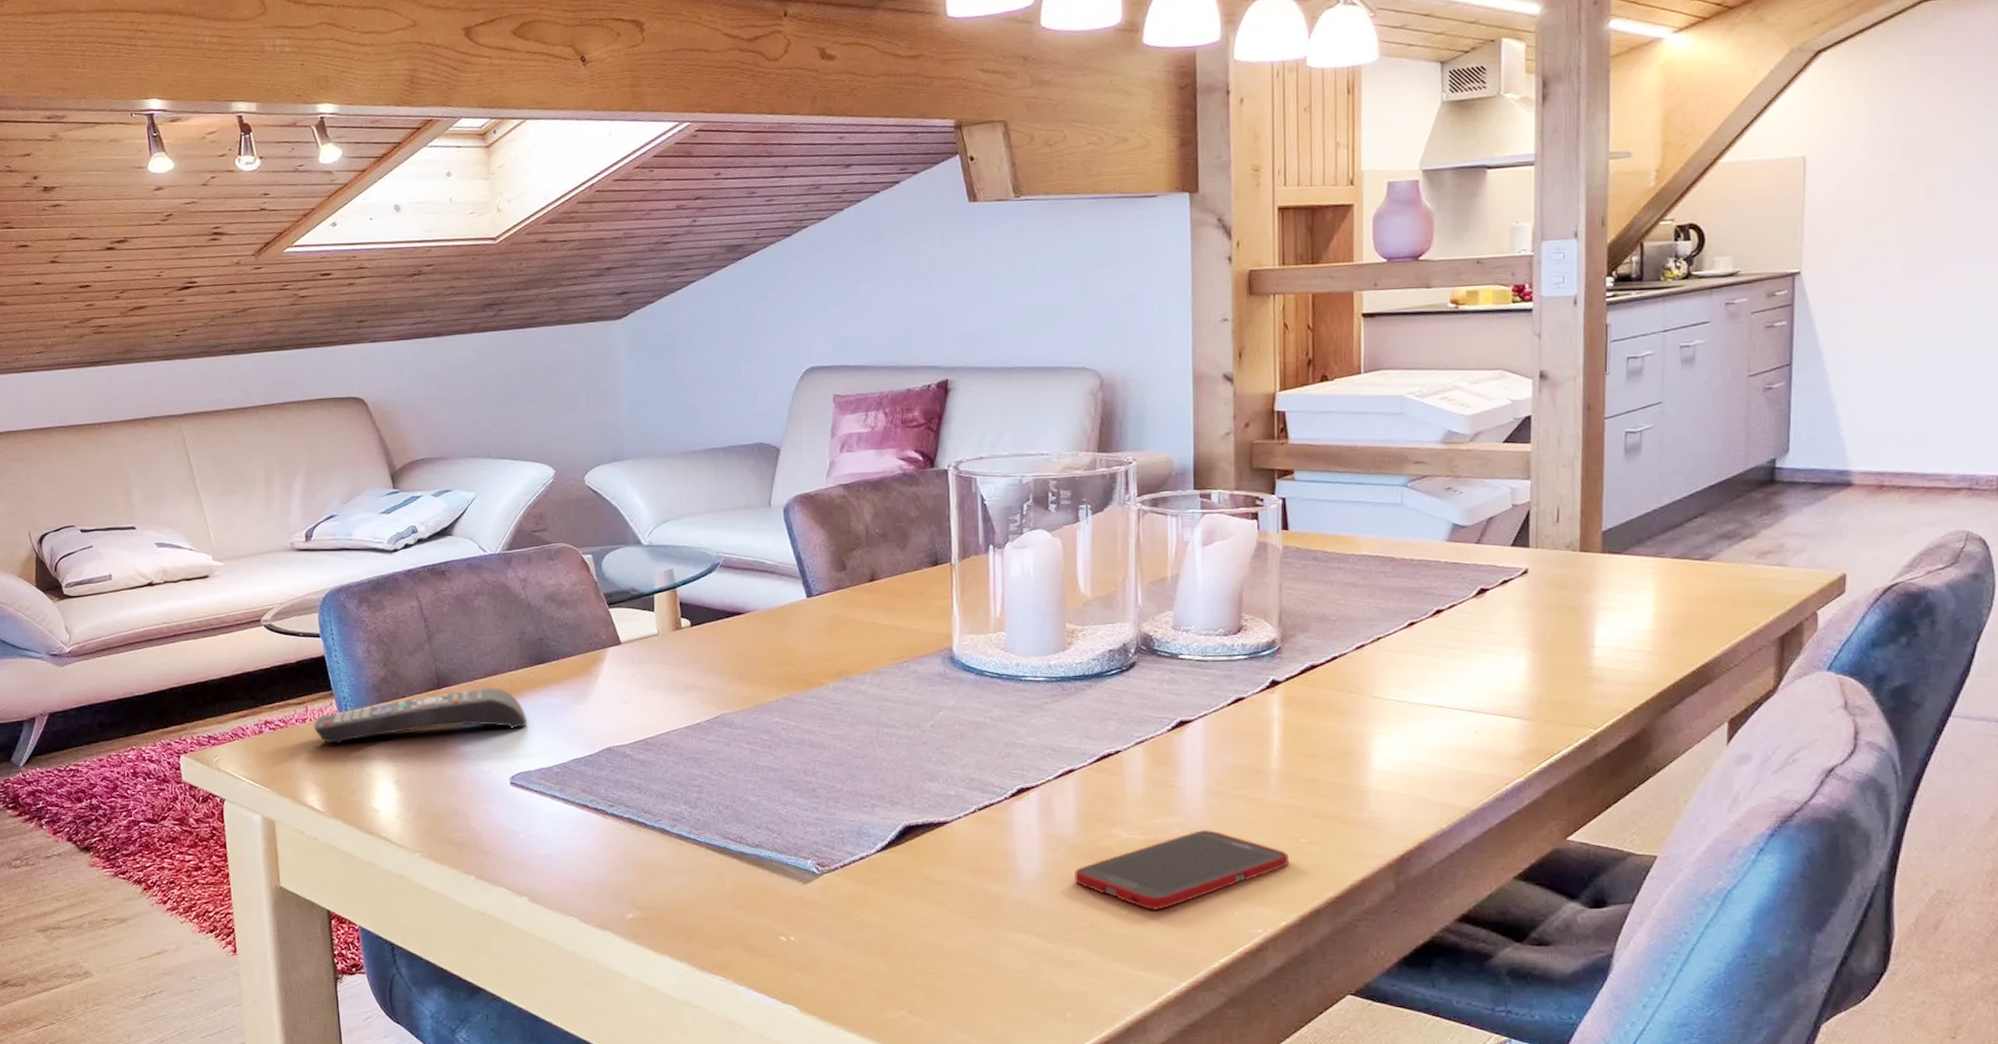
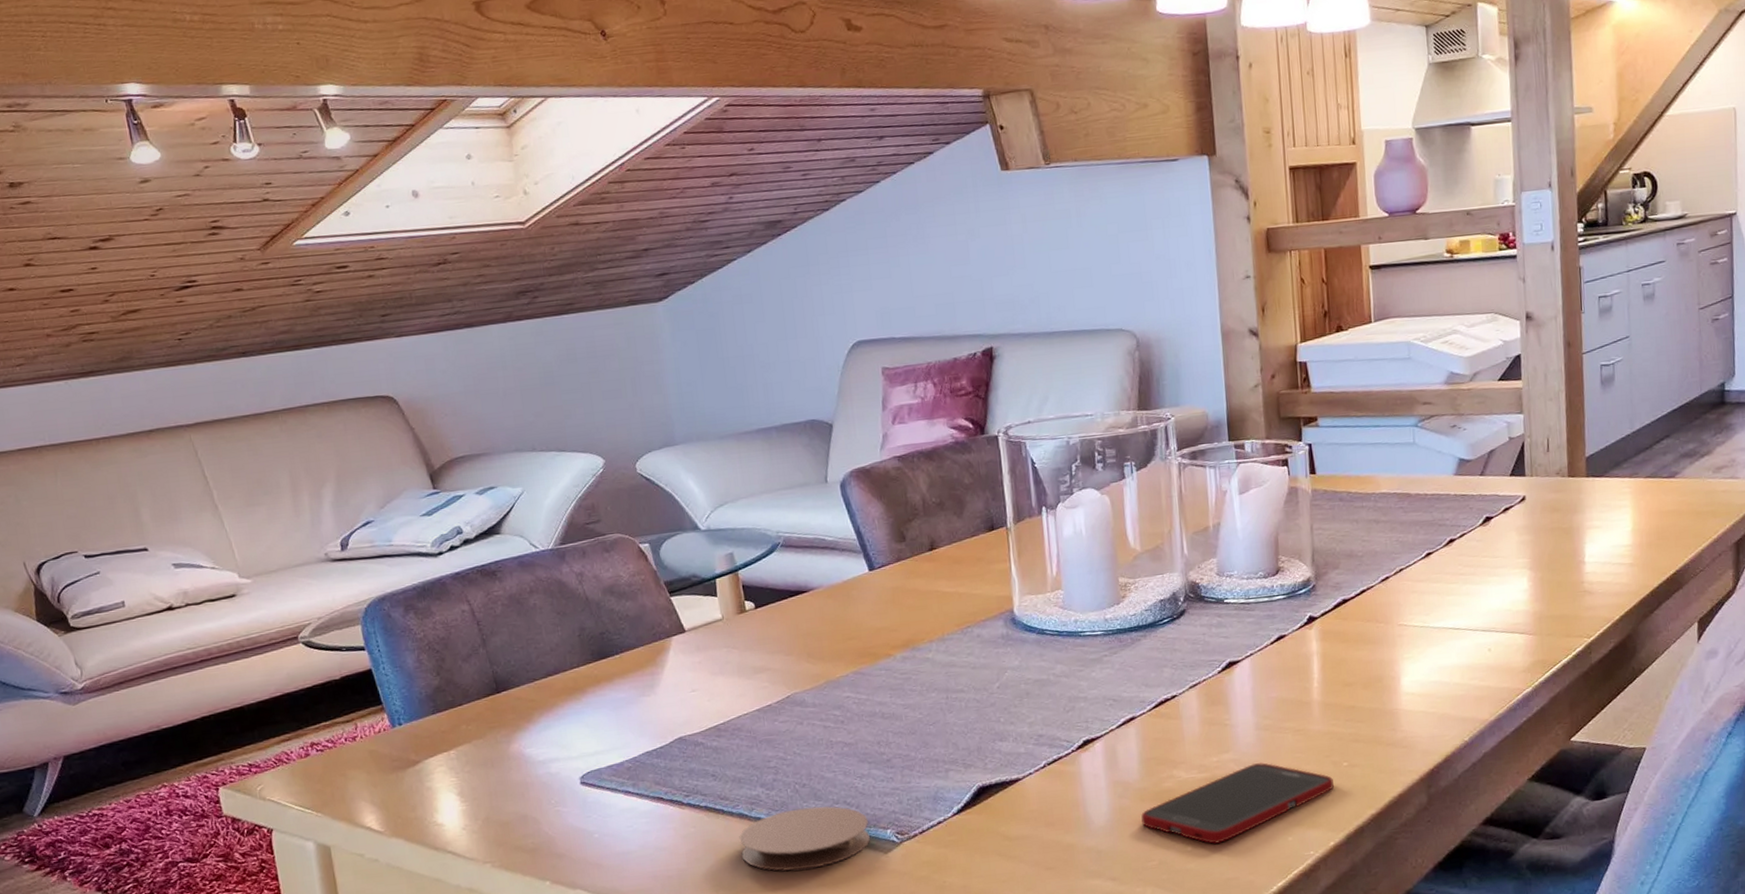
remote control: present [313,686,527,744] -> none [365,686,594,761]
coaster: none [659,829,791,891] -> present [739,805,871,872]

